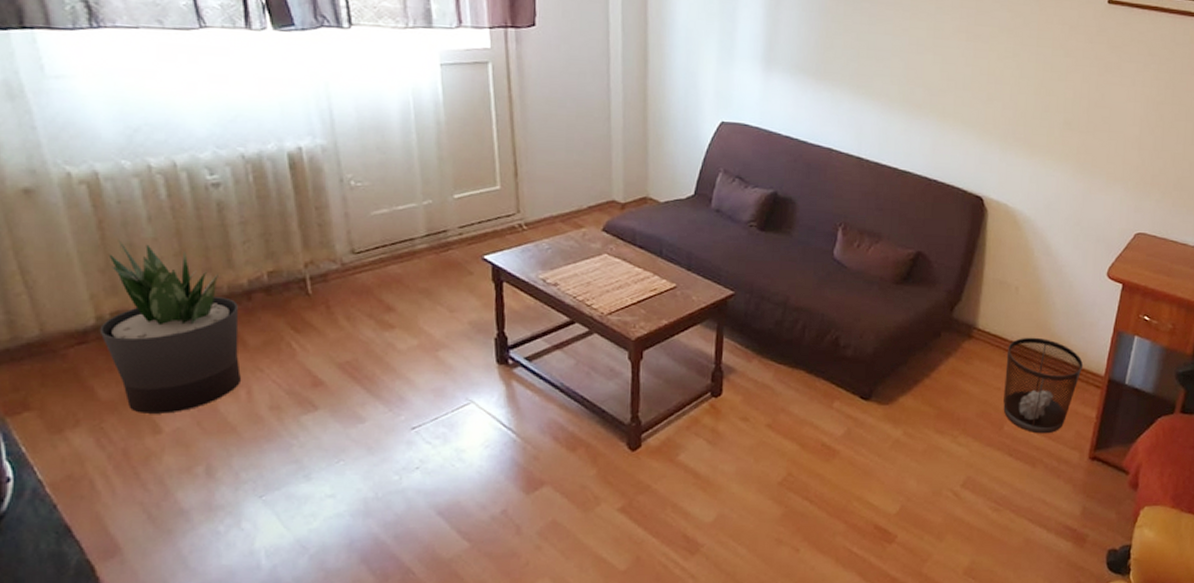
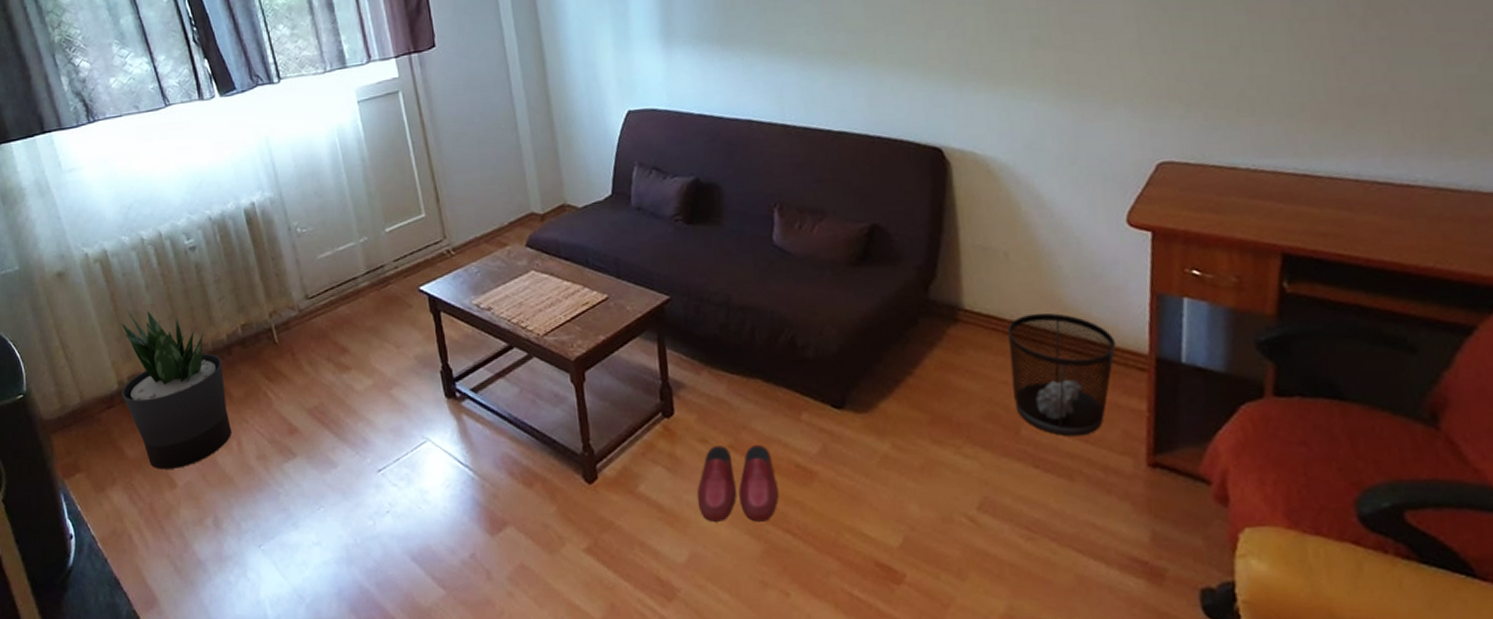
slippers: none [731,424,804,490] -> present [697,445,778,522]

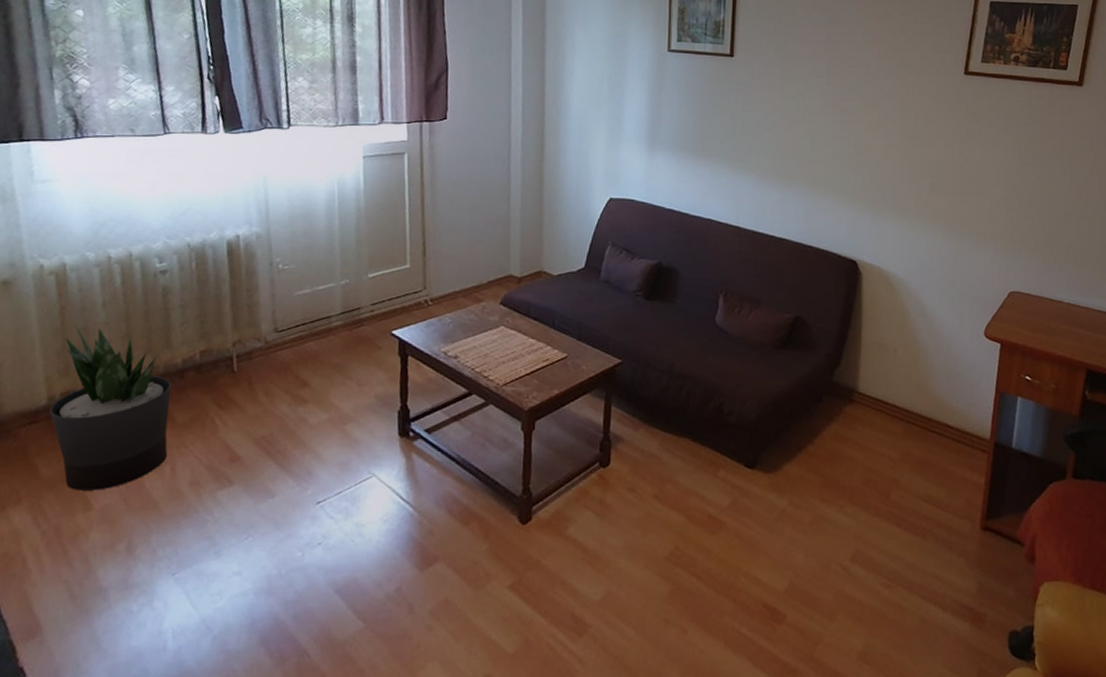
slippers: present [697,445,778,522] -> none [619,495,690,565]
waste bin: present [1008,312,1117,437] -> none [889,400,968,502]

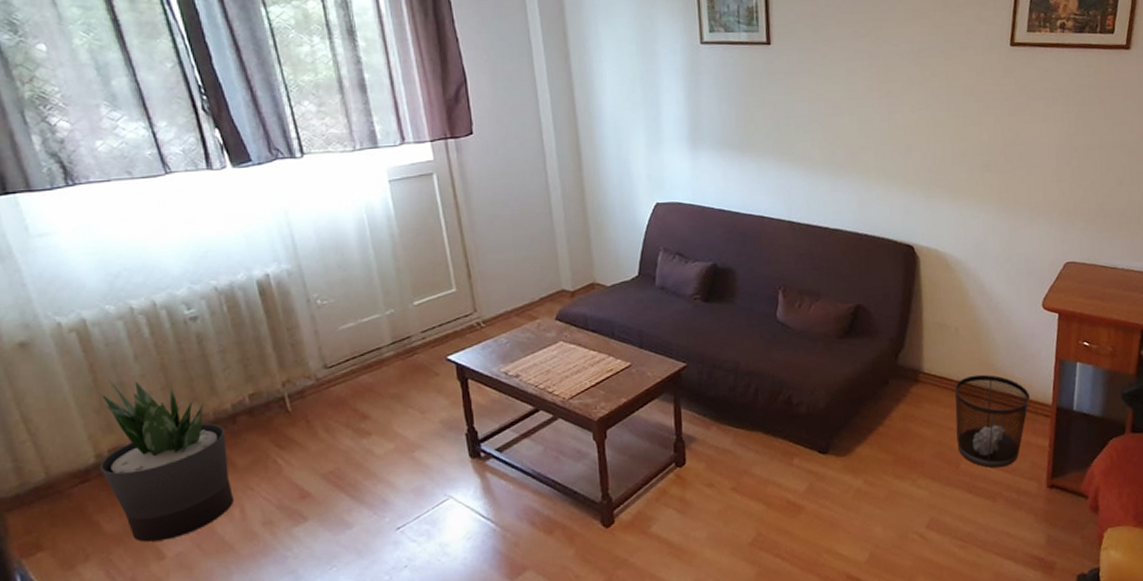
waste bin: none [889,400,968,502] -> present [955,374,1031,468]

